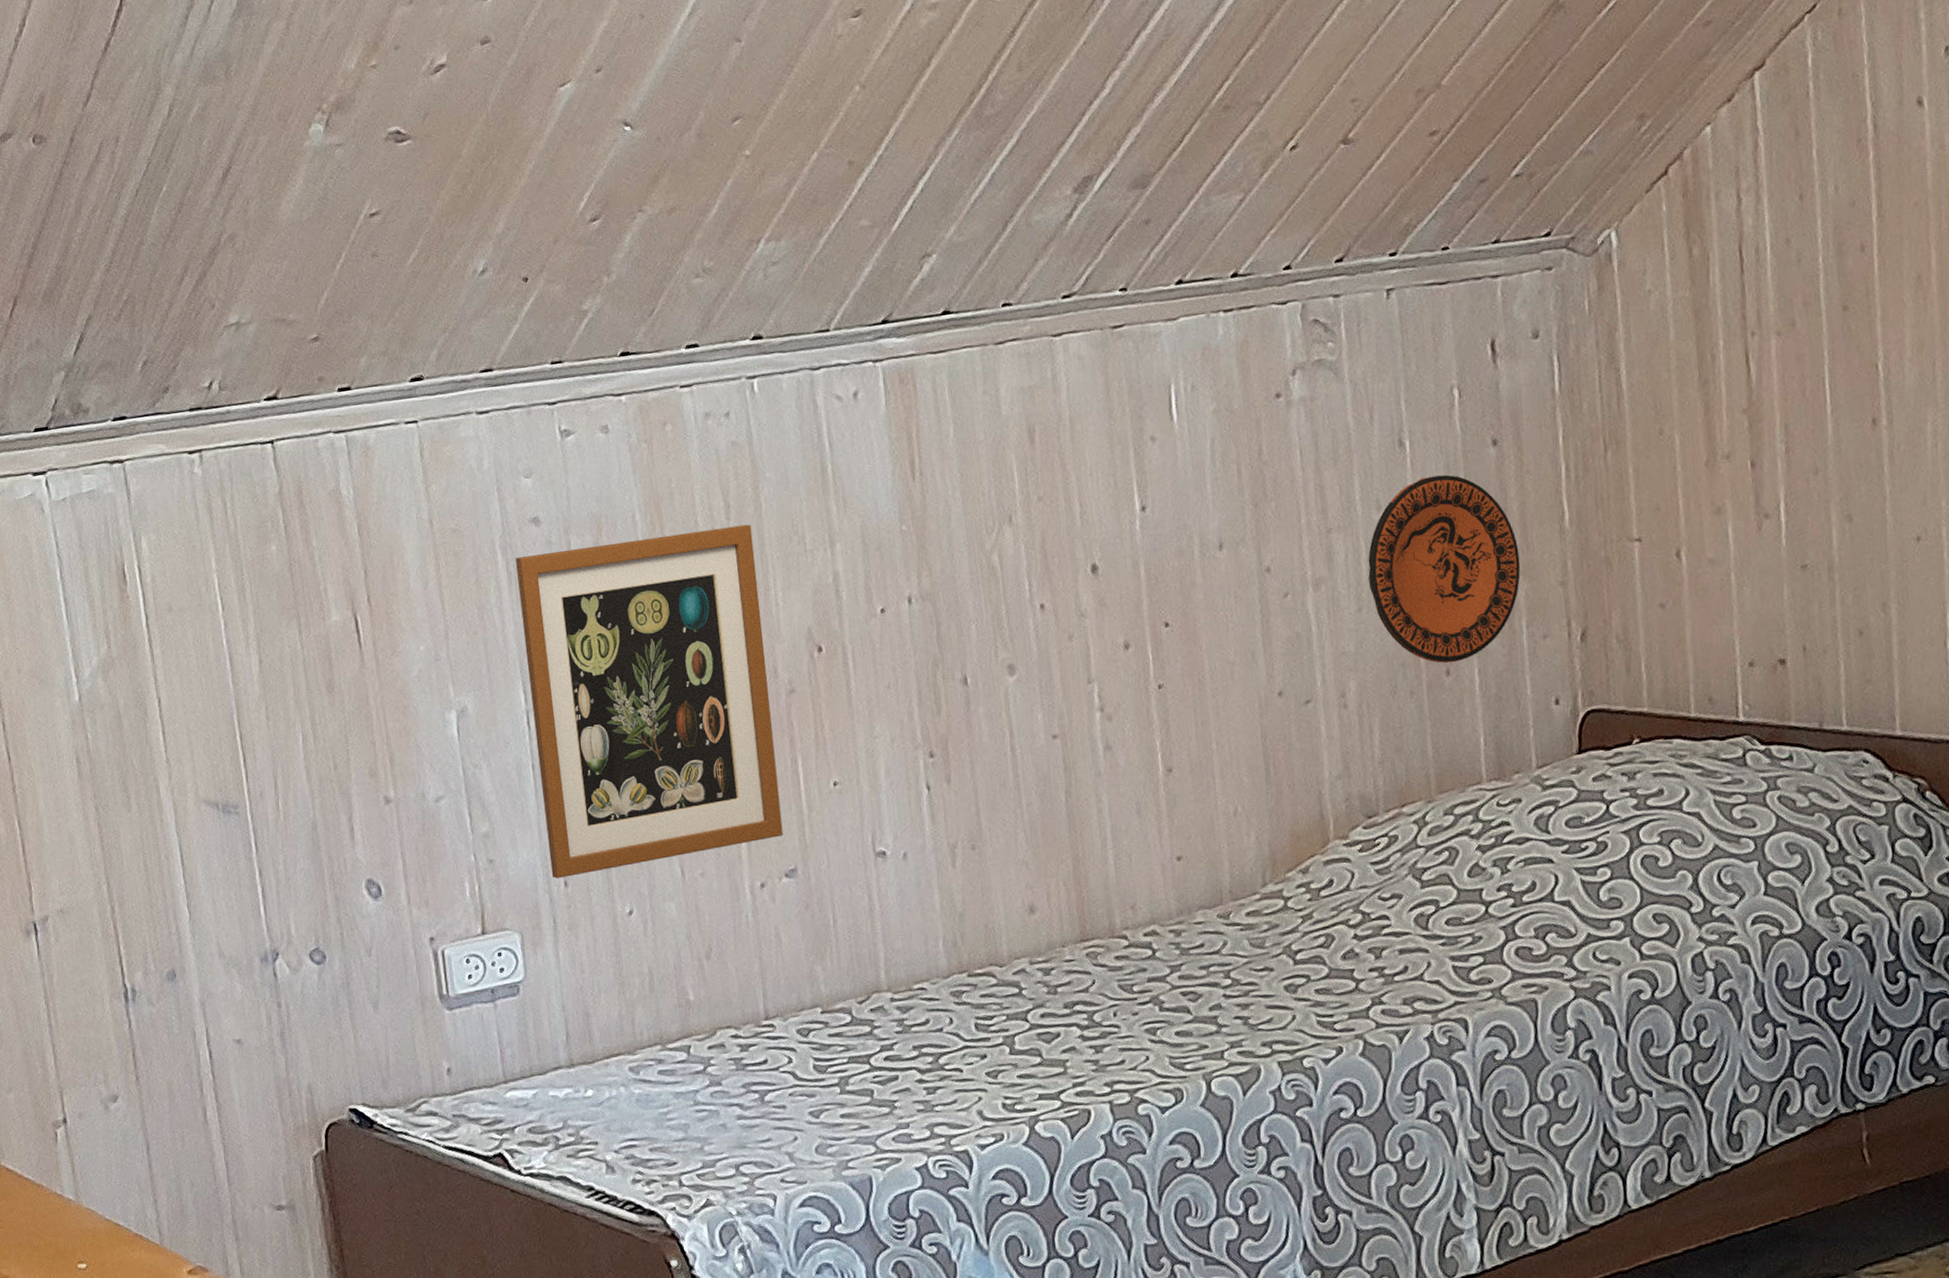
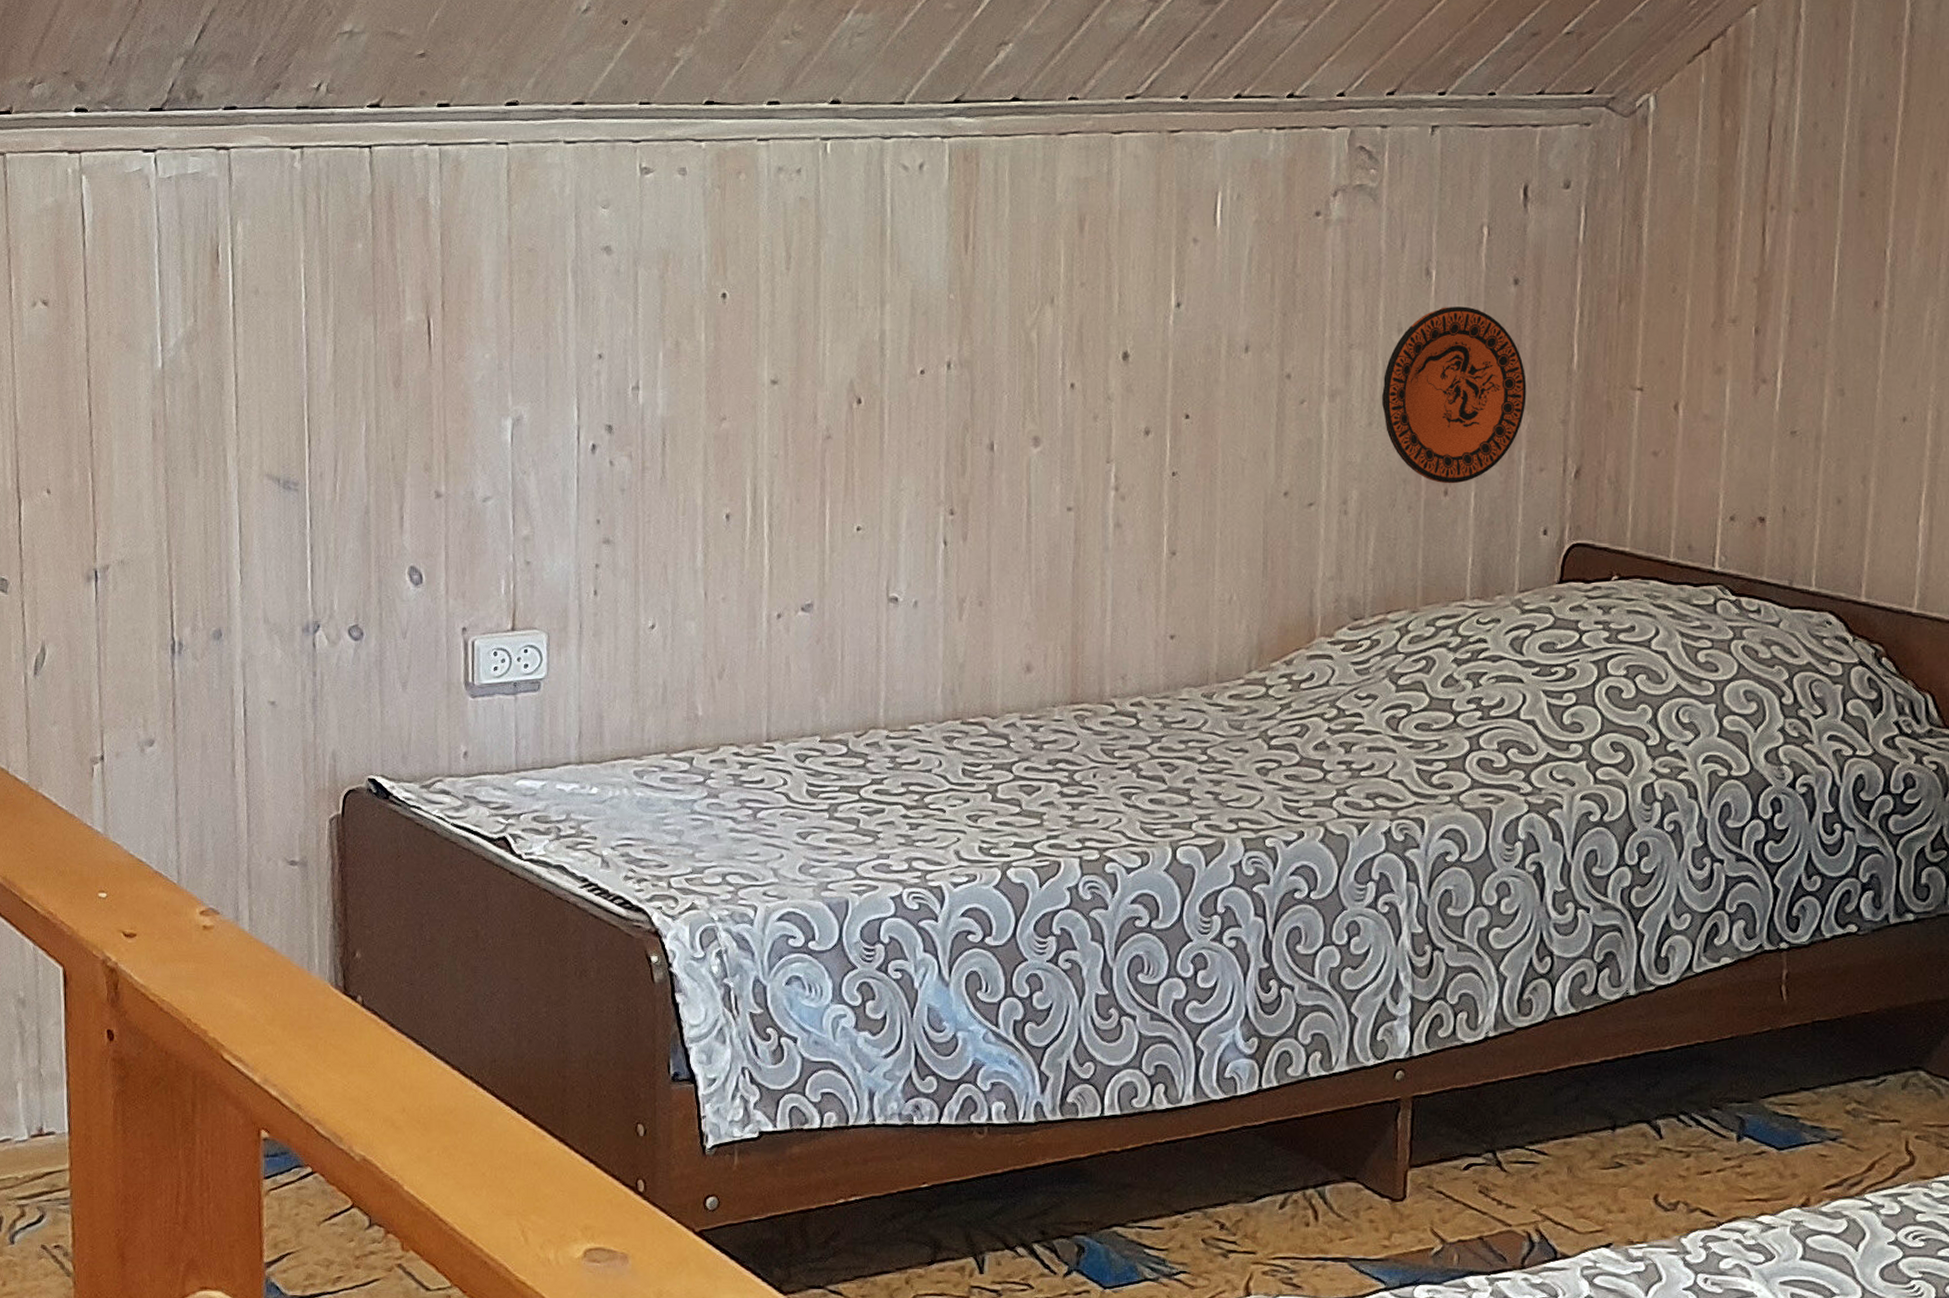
picture frame: present [515,524,784,879] -> none [583,276,809,586]

